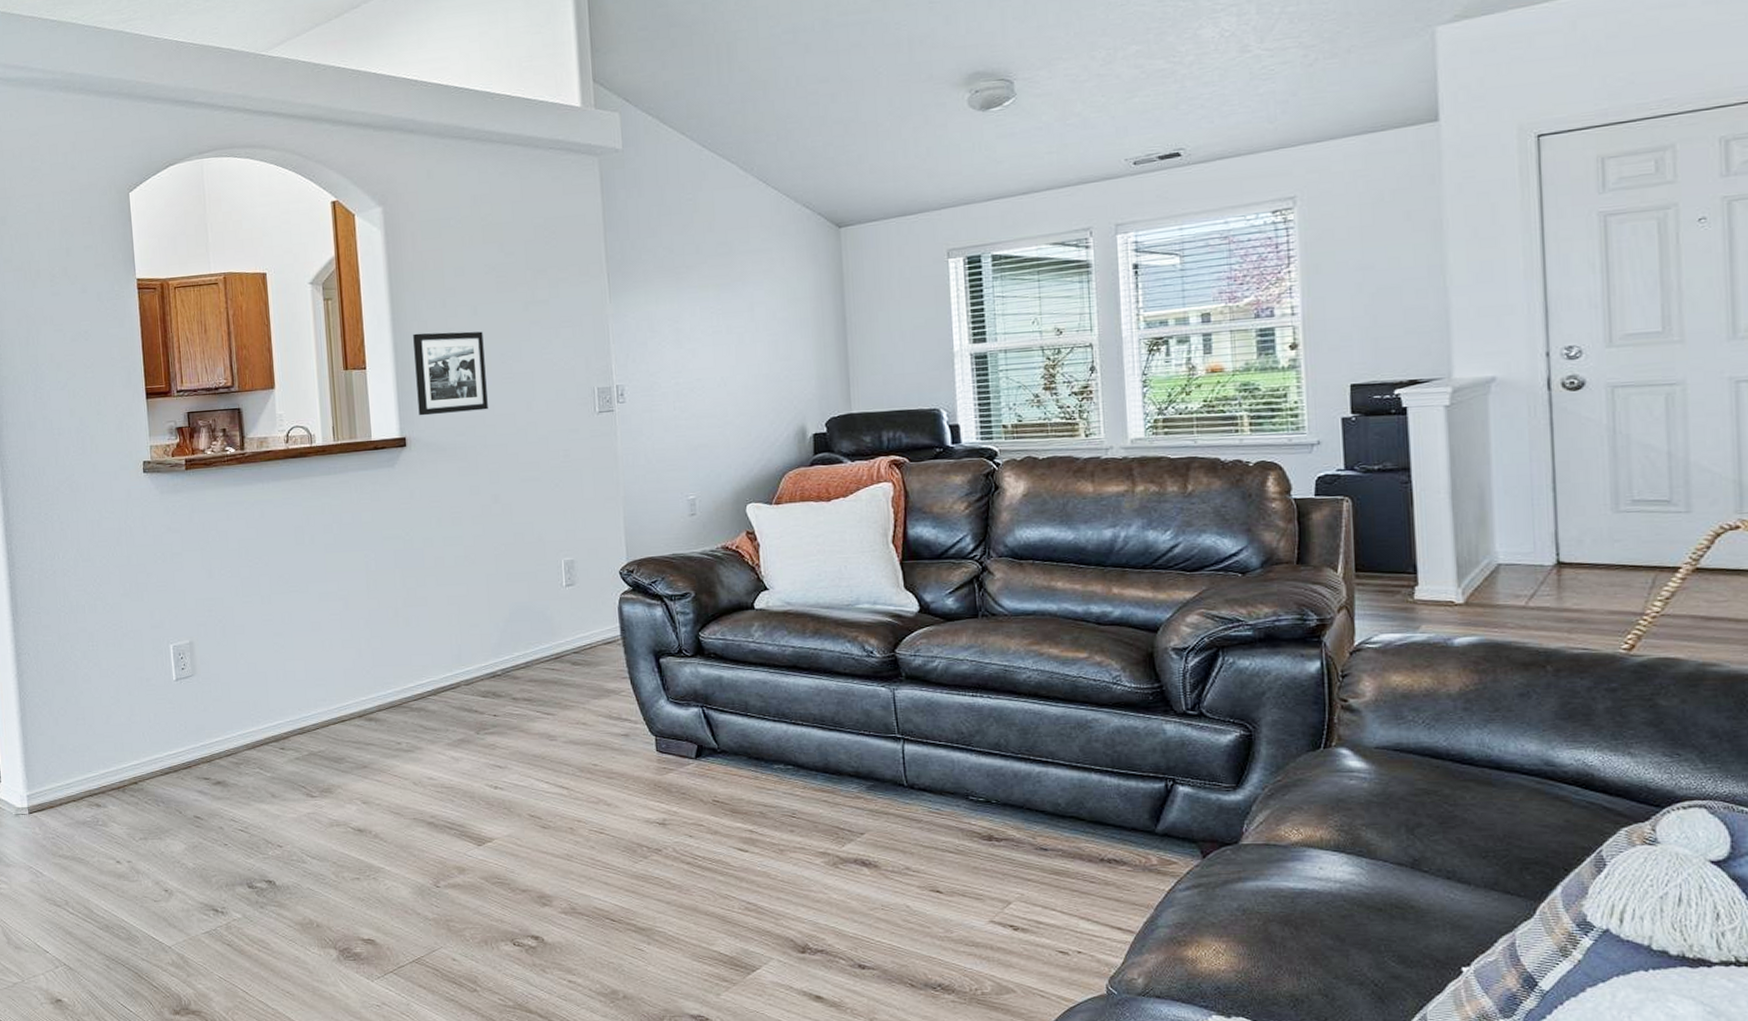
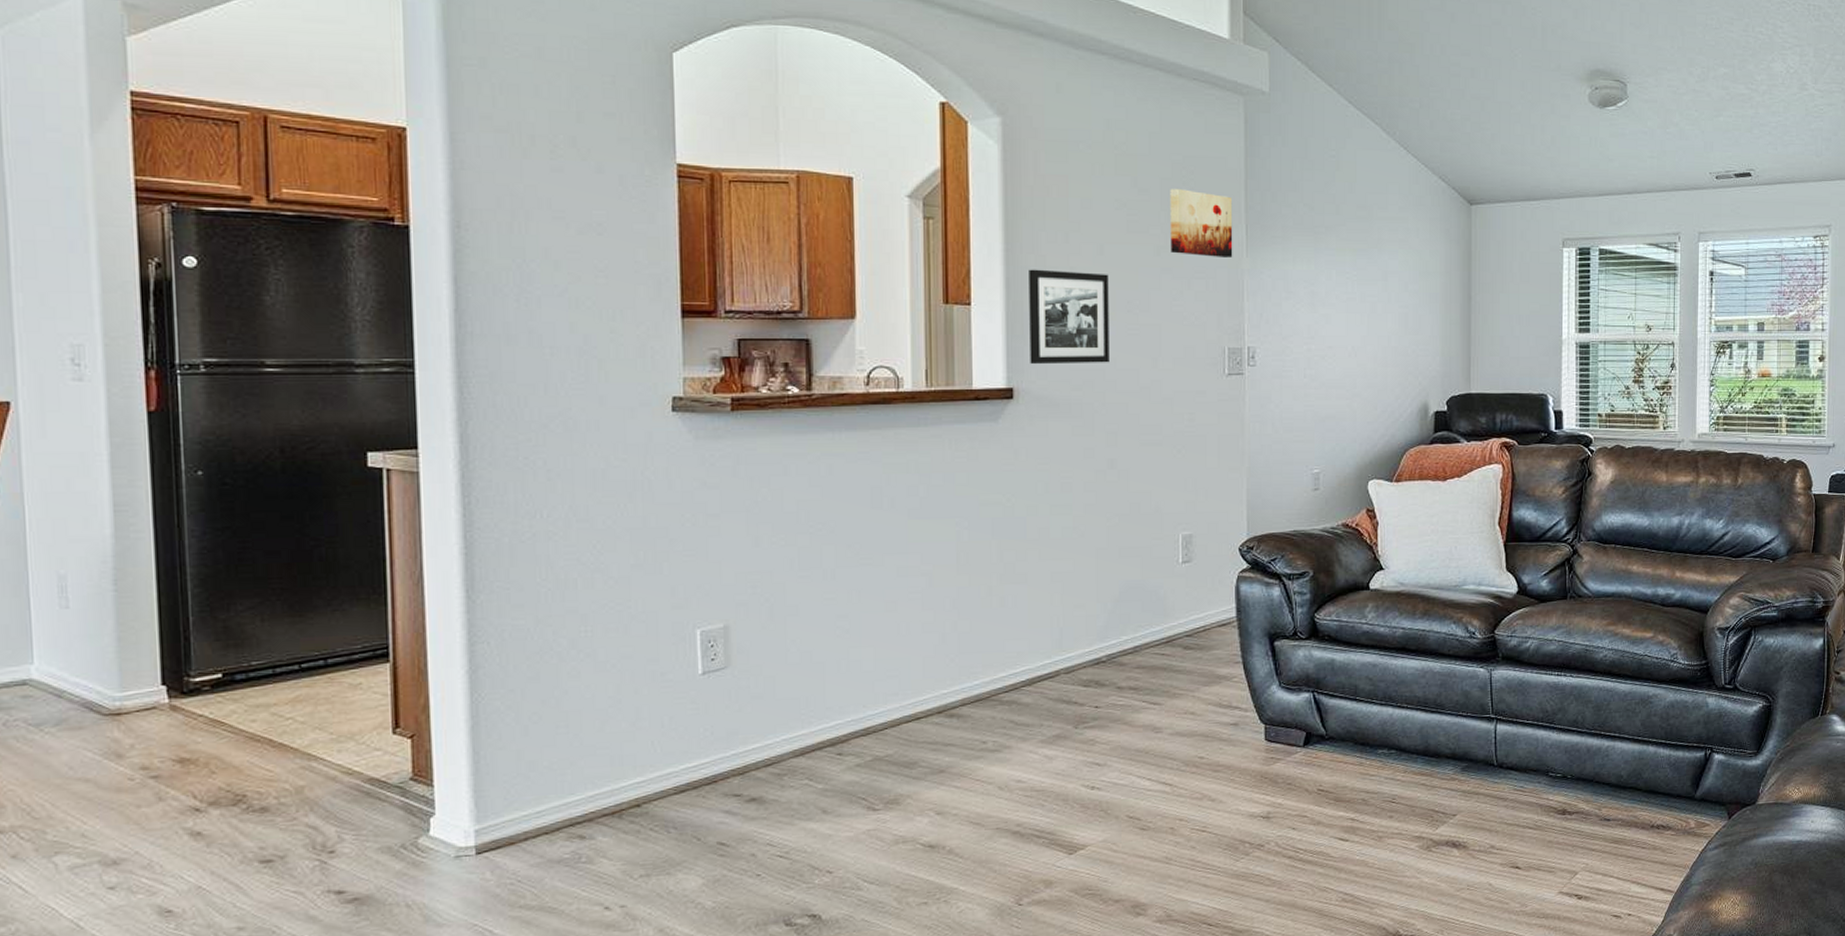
wall art: none [534,248,597,307] -> present [1170,188,1233,257]

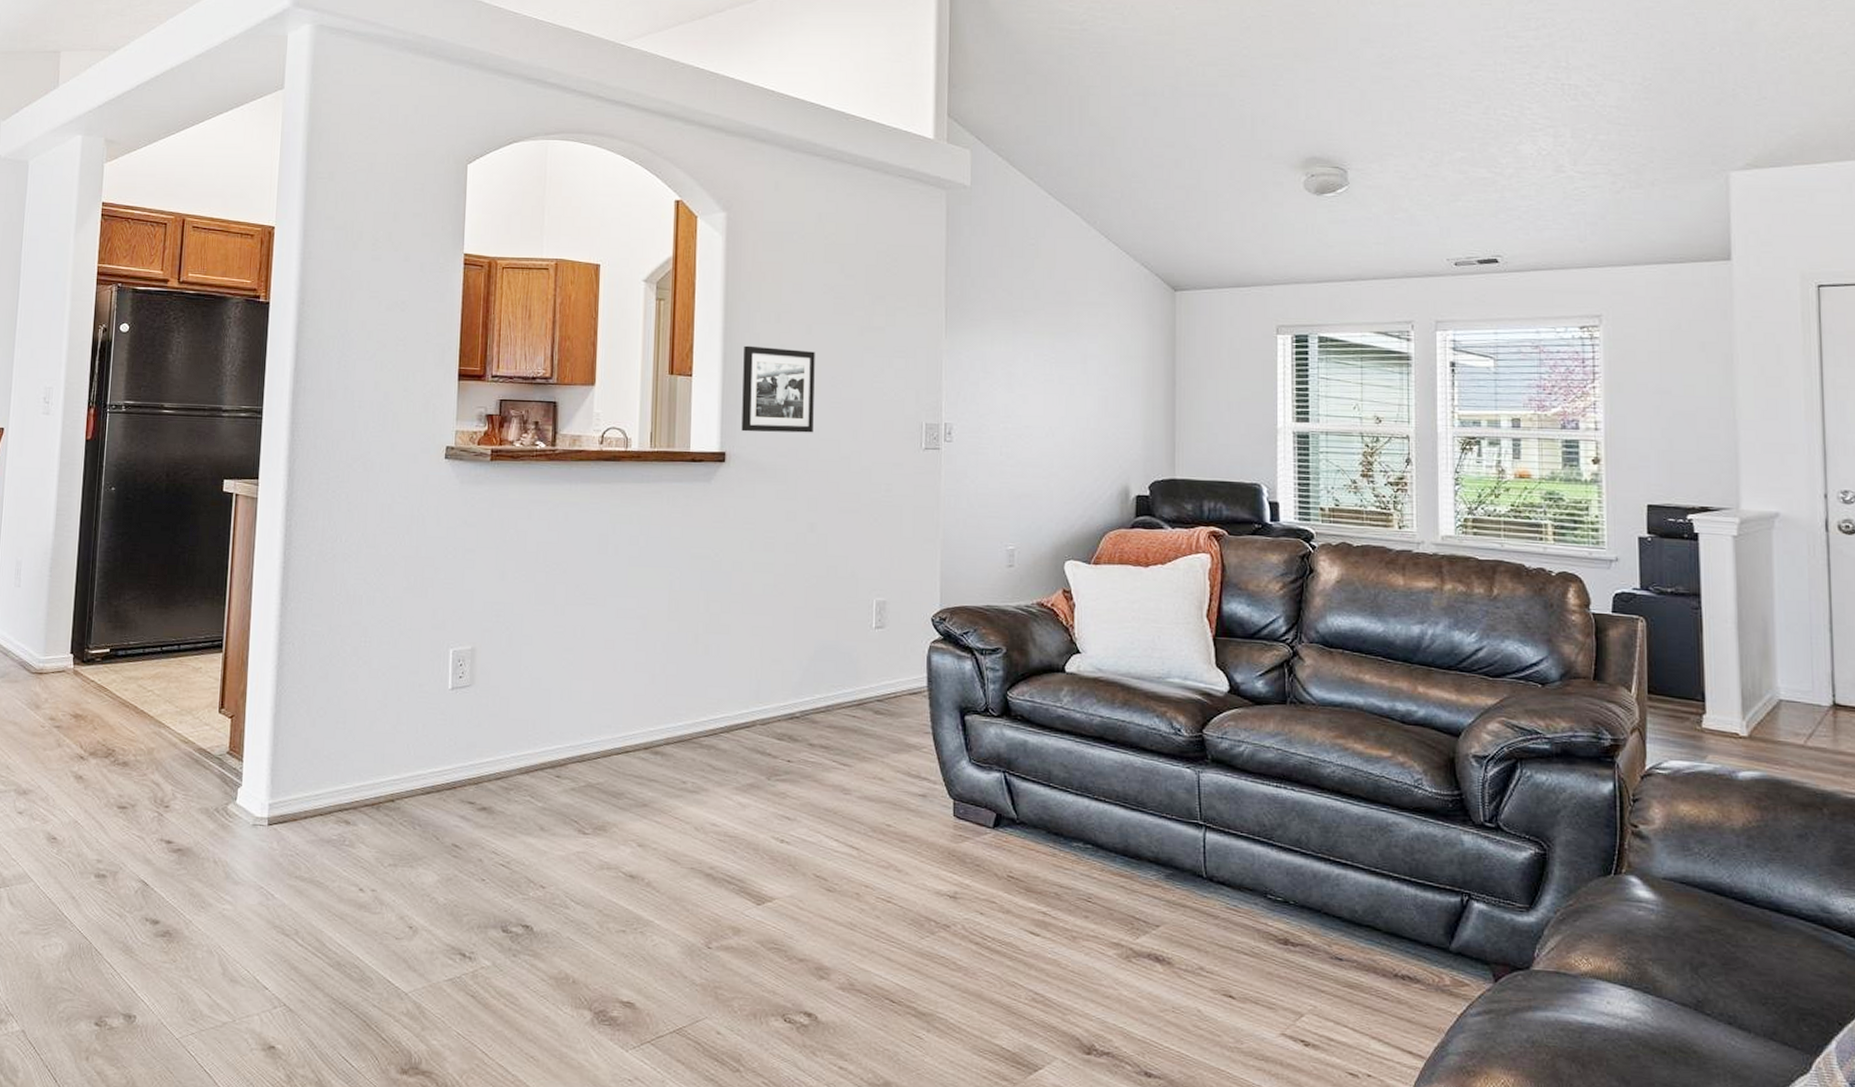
wall art: present [1170,188,1233,257] -> none [873,274,933,338]

